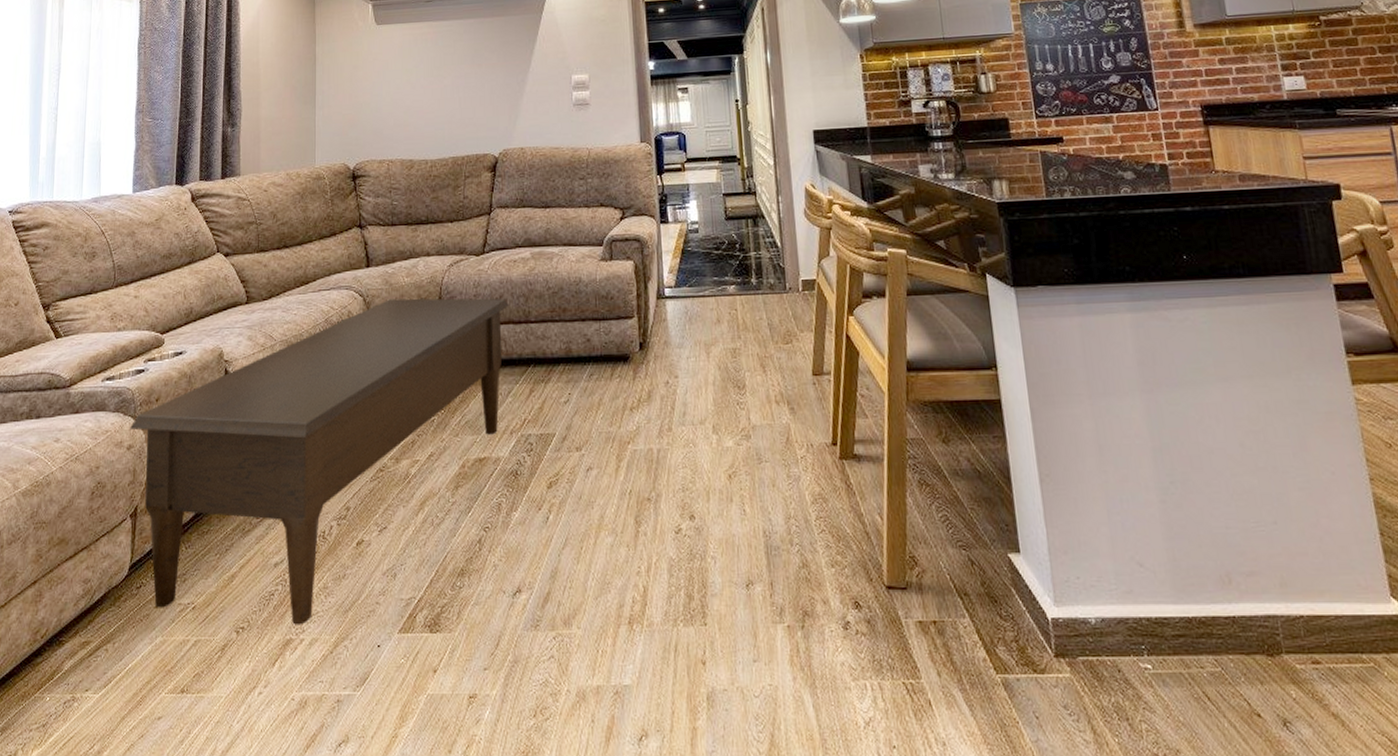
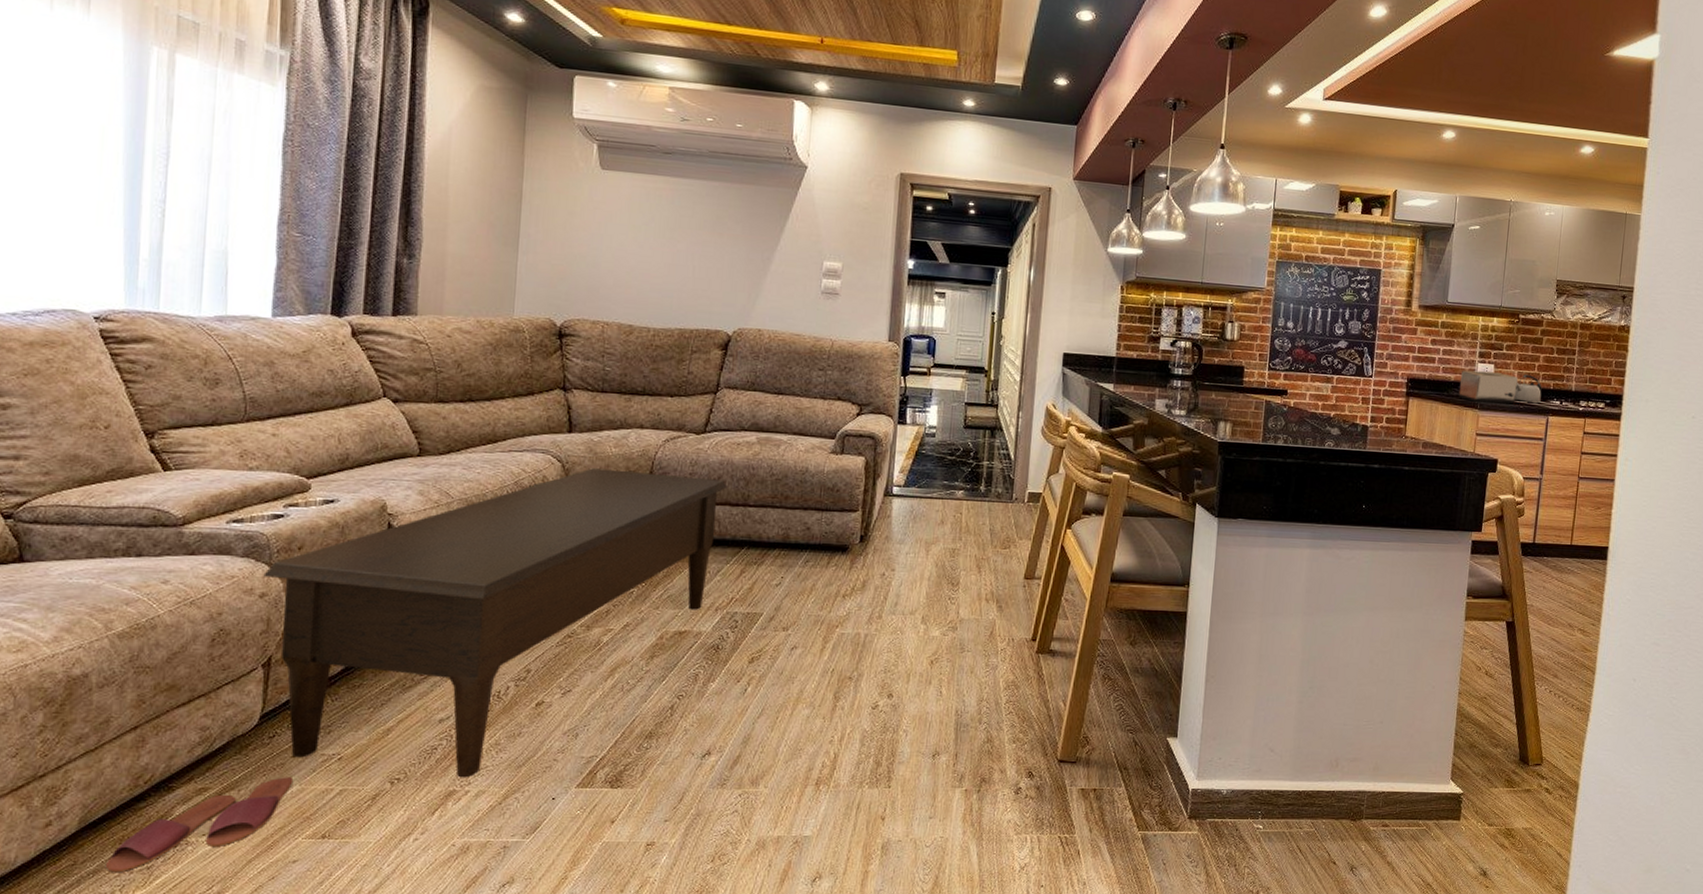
slippers: none [12,628,157,731] -> present [106,777,294,873]
toaster: none [1265,84,1342,123] -> present [1458,370,1518,406]
kettle: none [1337,81,1376,114] -> present [1515,374,1543,404]

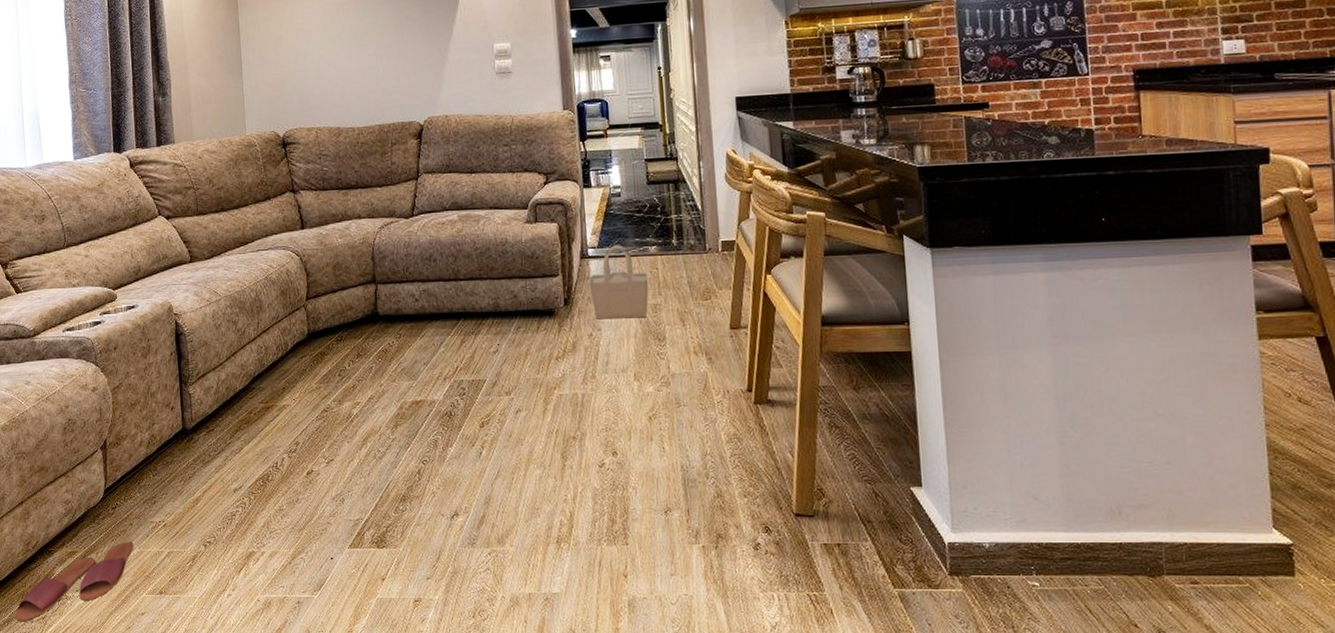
coffee table: present [263,468,728,777] -> none [93,258,439,539]
shopping bag: none [889,486,951,562] -> present [590,245,649,319]
toaster: present [1458,370,1518,406] -> none [1202,47,1281,87]
kettle: present [1515,374,1543,404] -> none [1278,45,1317,78]

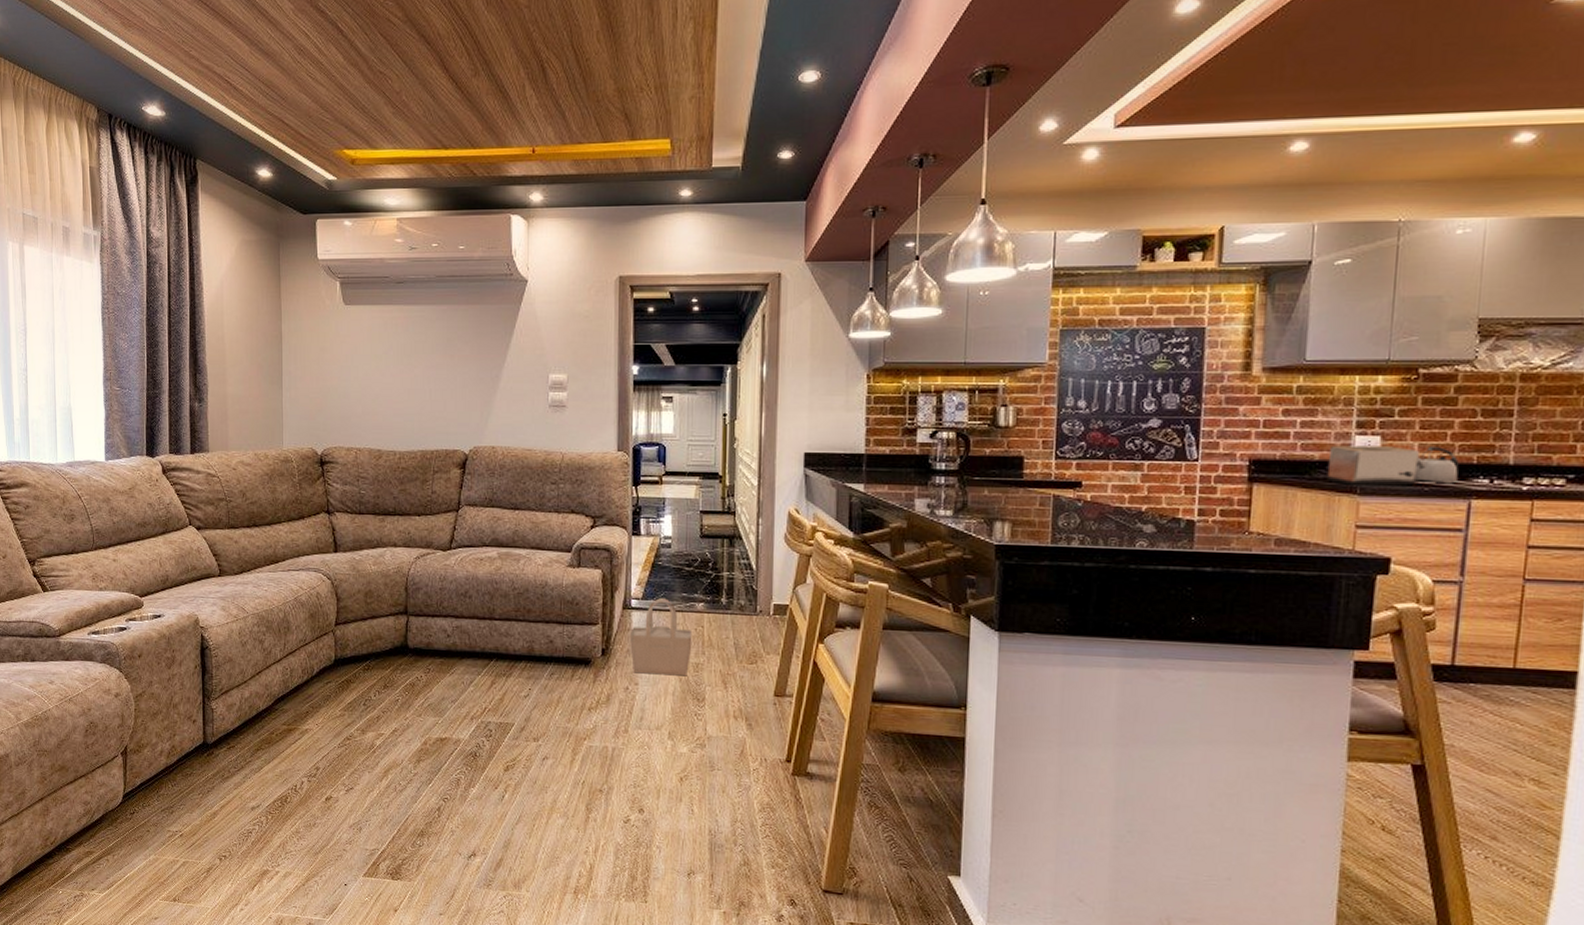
slippers: present [15,542,134,622] -> none [32,847,150,914]
toaster: none [1202,47,1281,87] -> present [1327,445,1419,488]
kettle: none [1278,45,1317,78] -> present [1415,447,1460,484]

